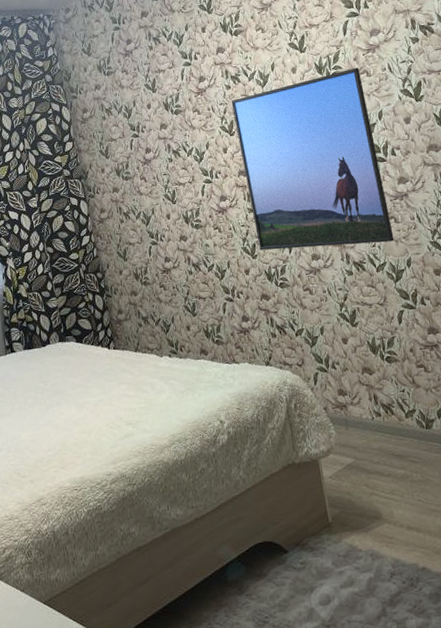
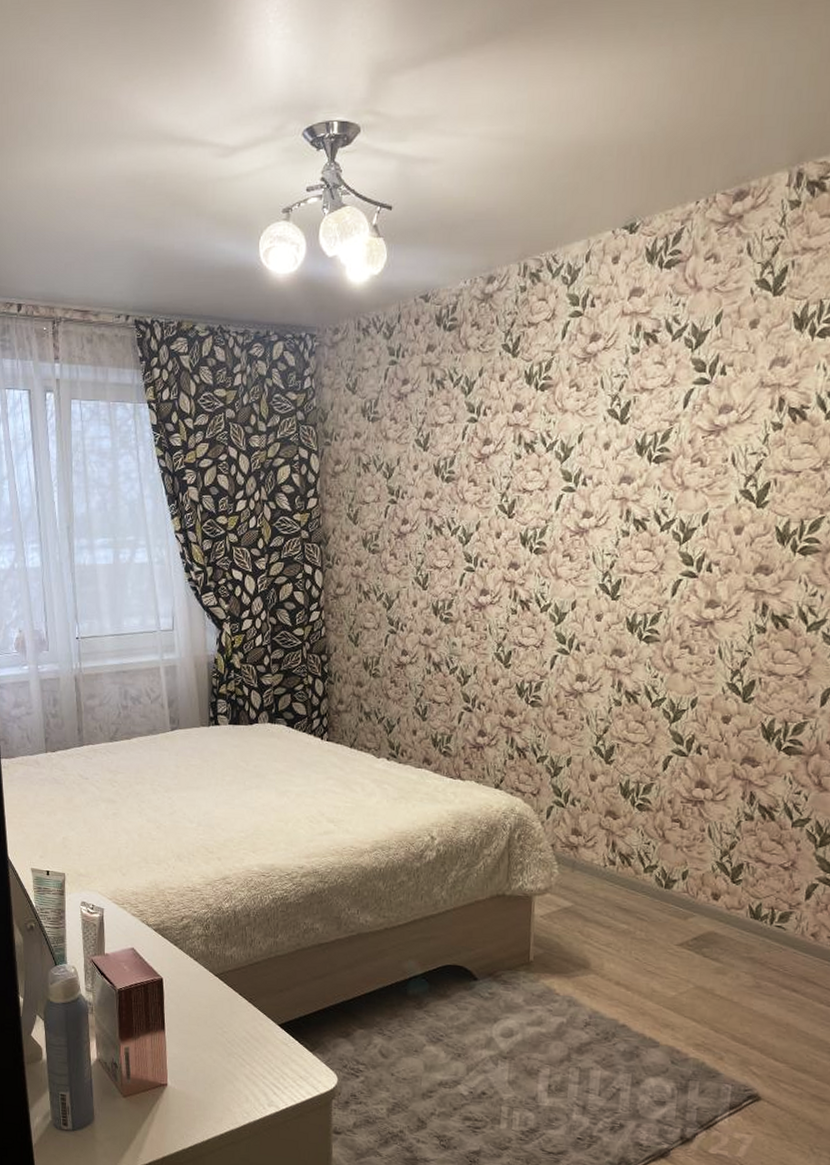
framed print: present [231,67,394,251] -> none [515,453,693,675]

